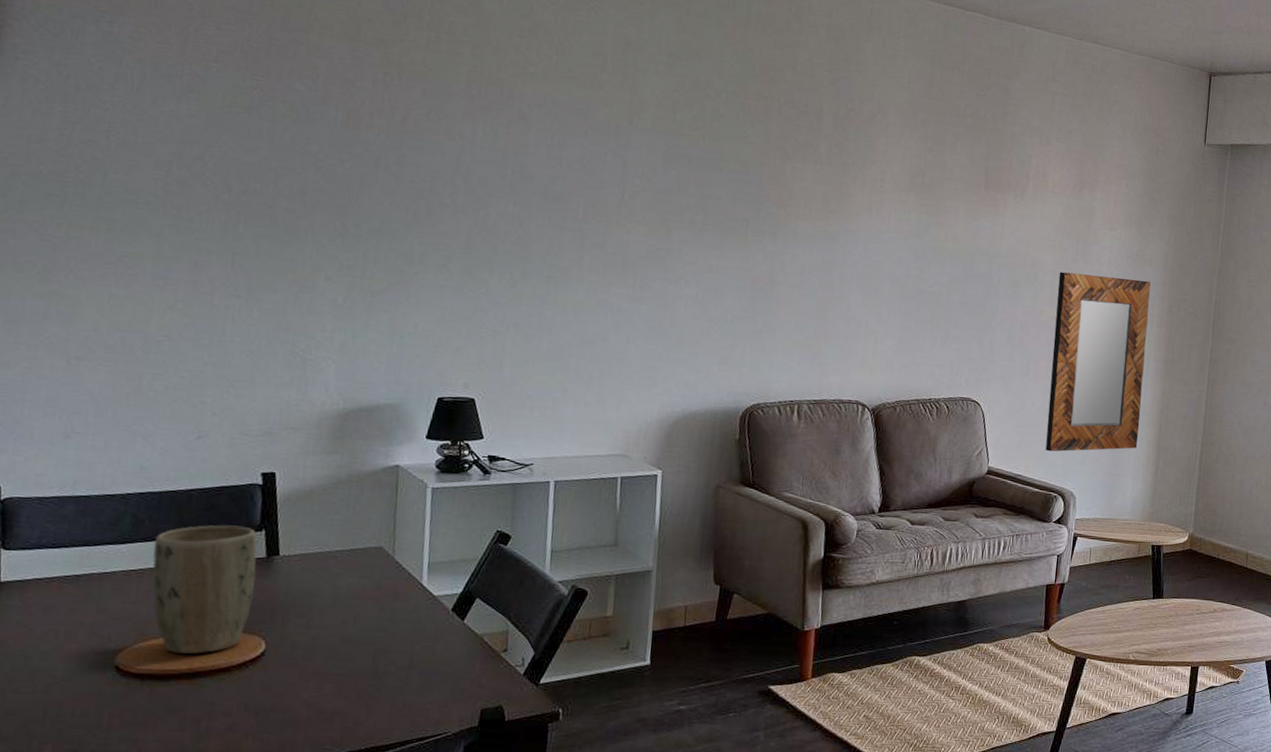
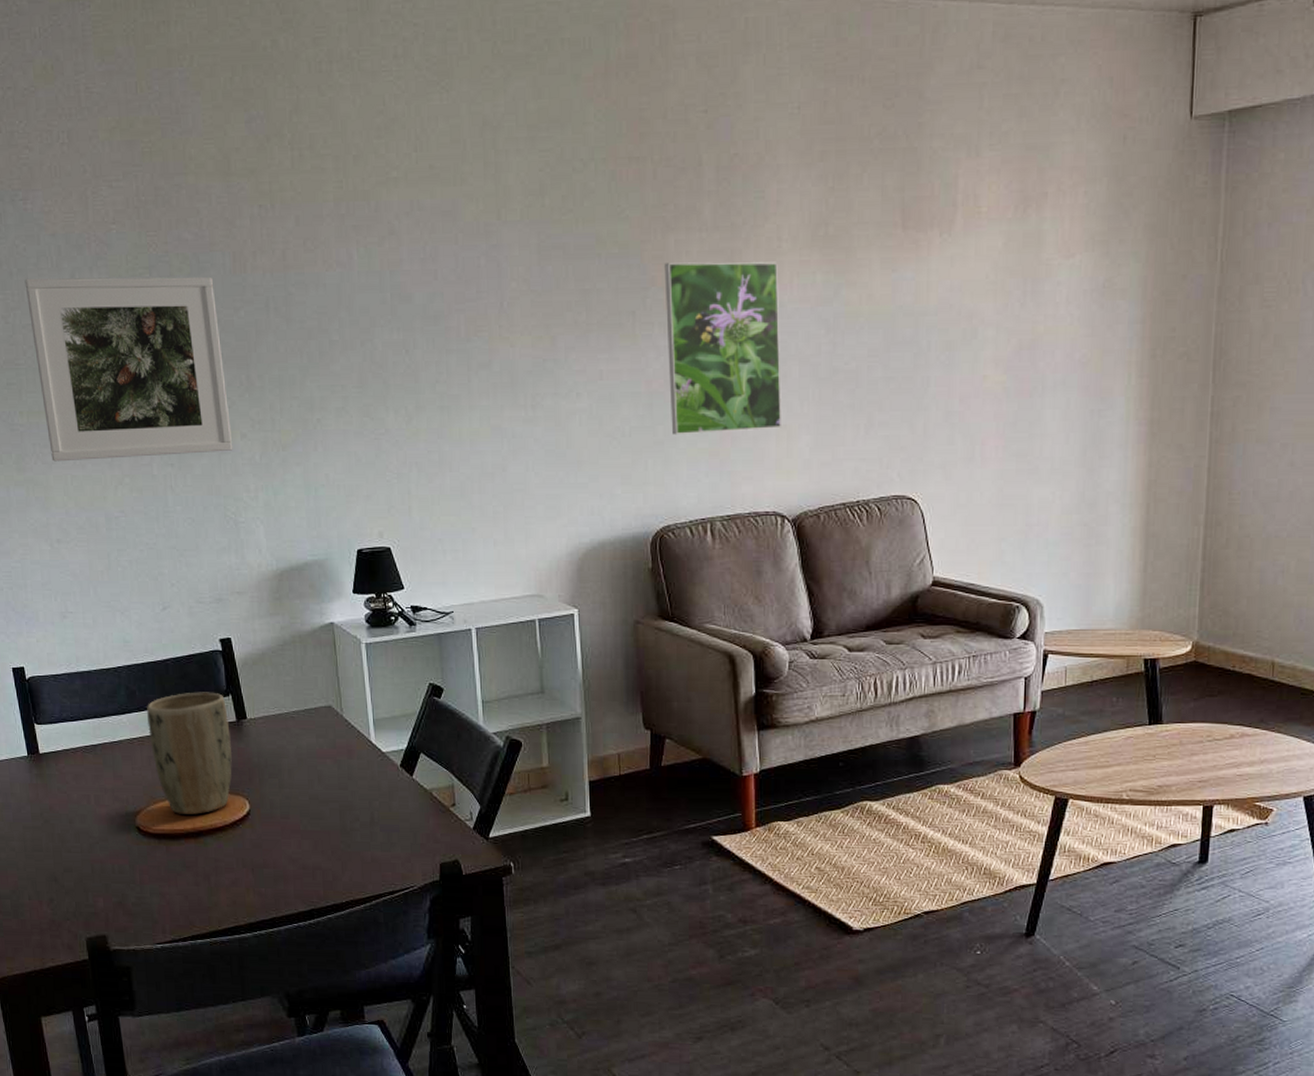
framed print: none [88,96,321,291] -> present [24,276,233,462]
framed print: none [771,184,880,332] -> present [664,262,783,435]
home mirror: present [1045,271,1151,452] -> none [1001,319,1125,552]

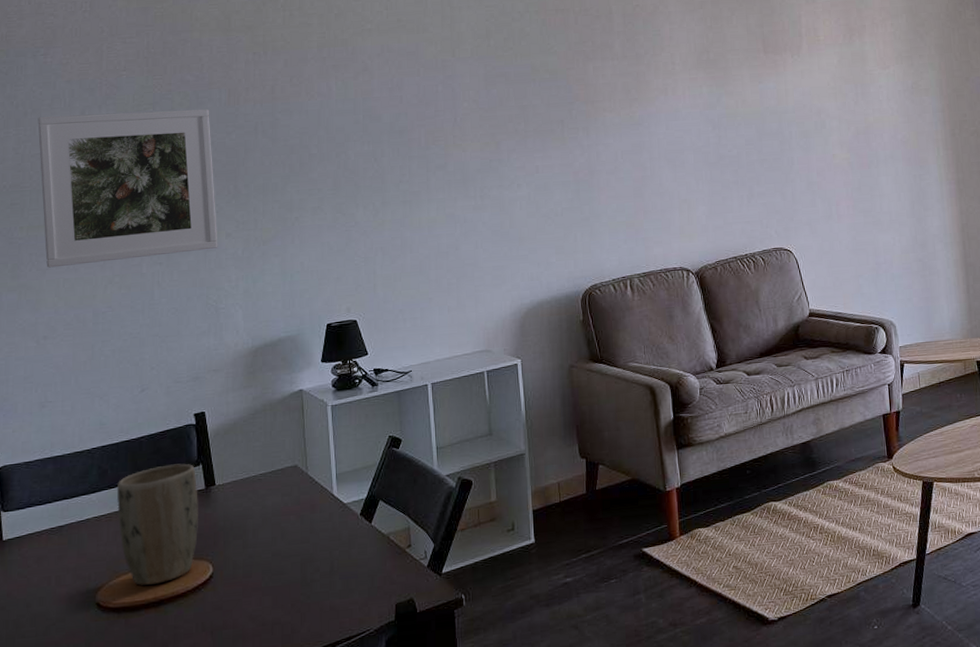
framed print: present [664,262,783,435] -> none [585,80,684,213]

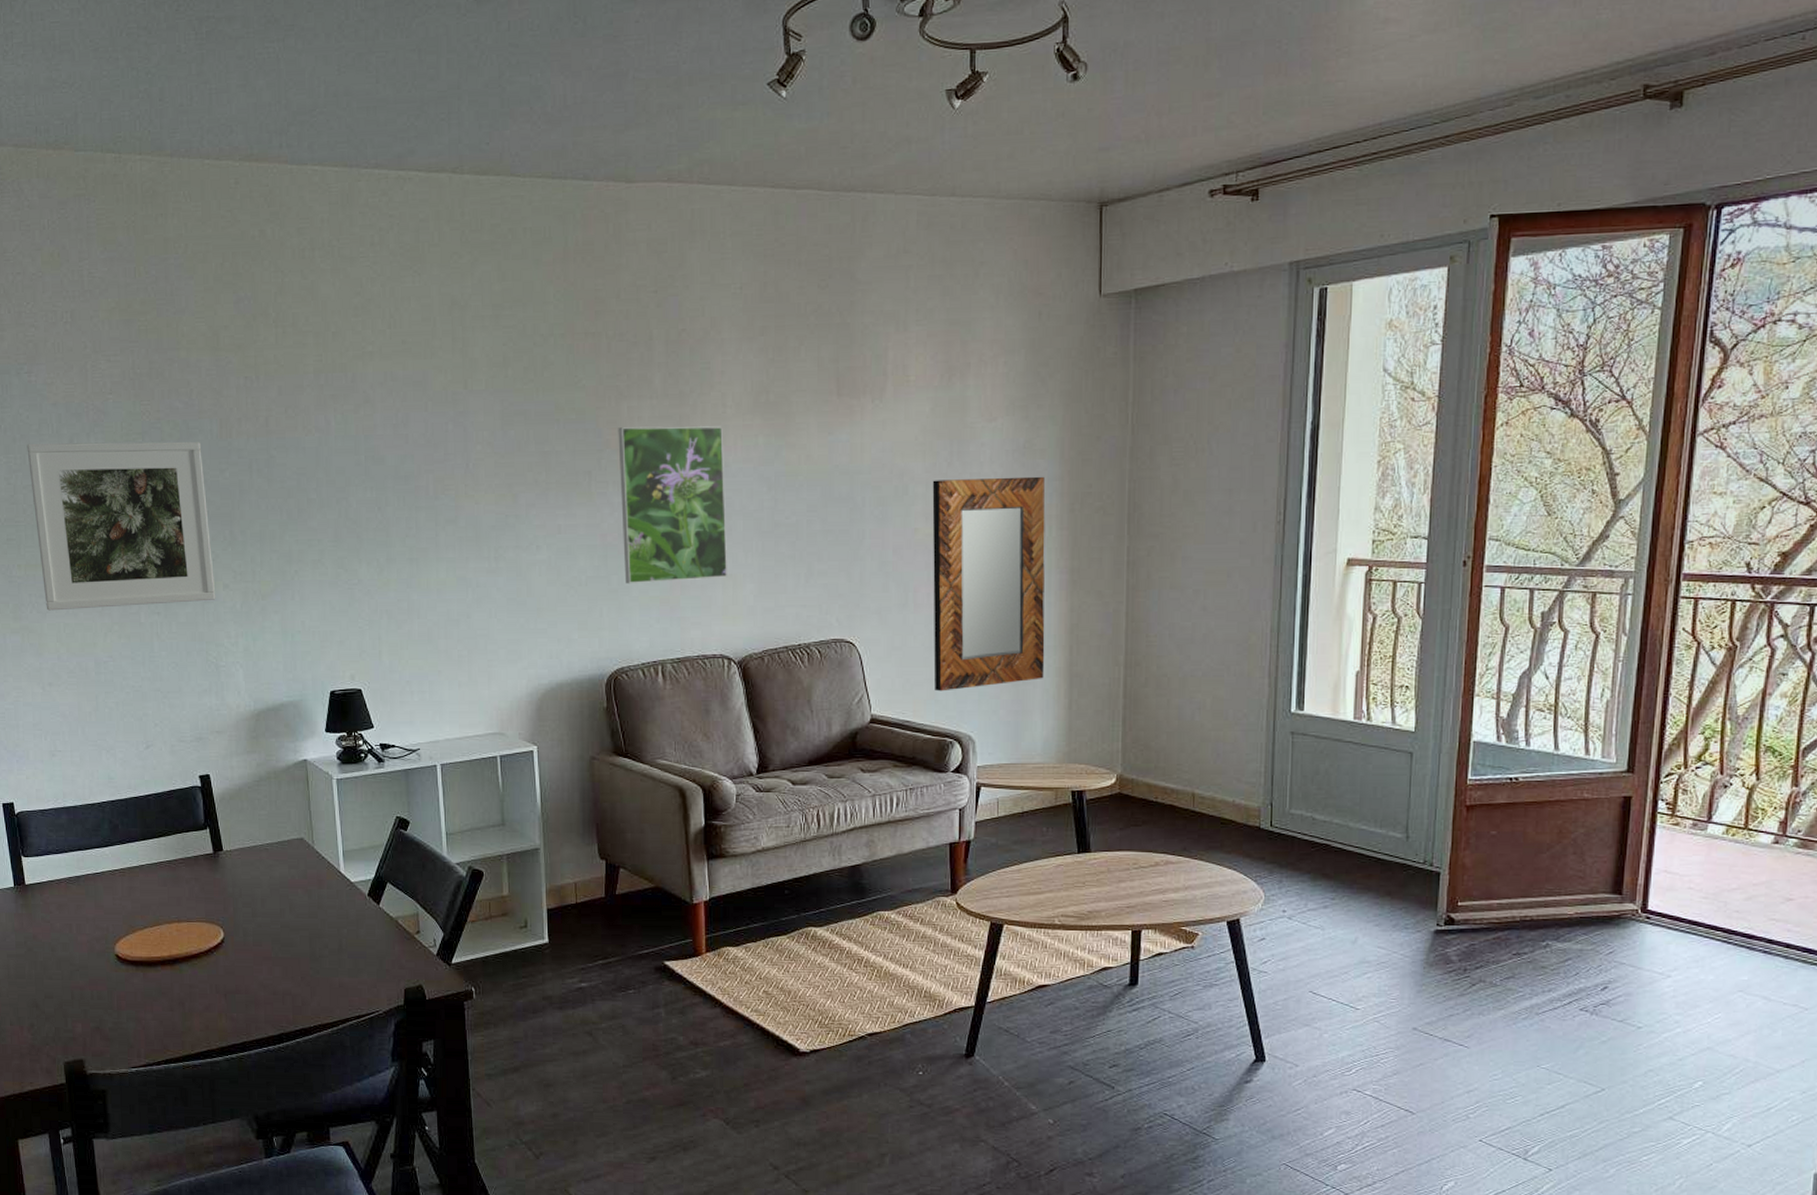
plant pot: present [116,463,199,585] -> none [128,825,209,942]
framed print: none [585,80,684,213] -> present [618,426,728,584]
home mirror: none [844,109,946,286] -> present [932,476,1045,691]

